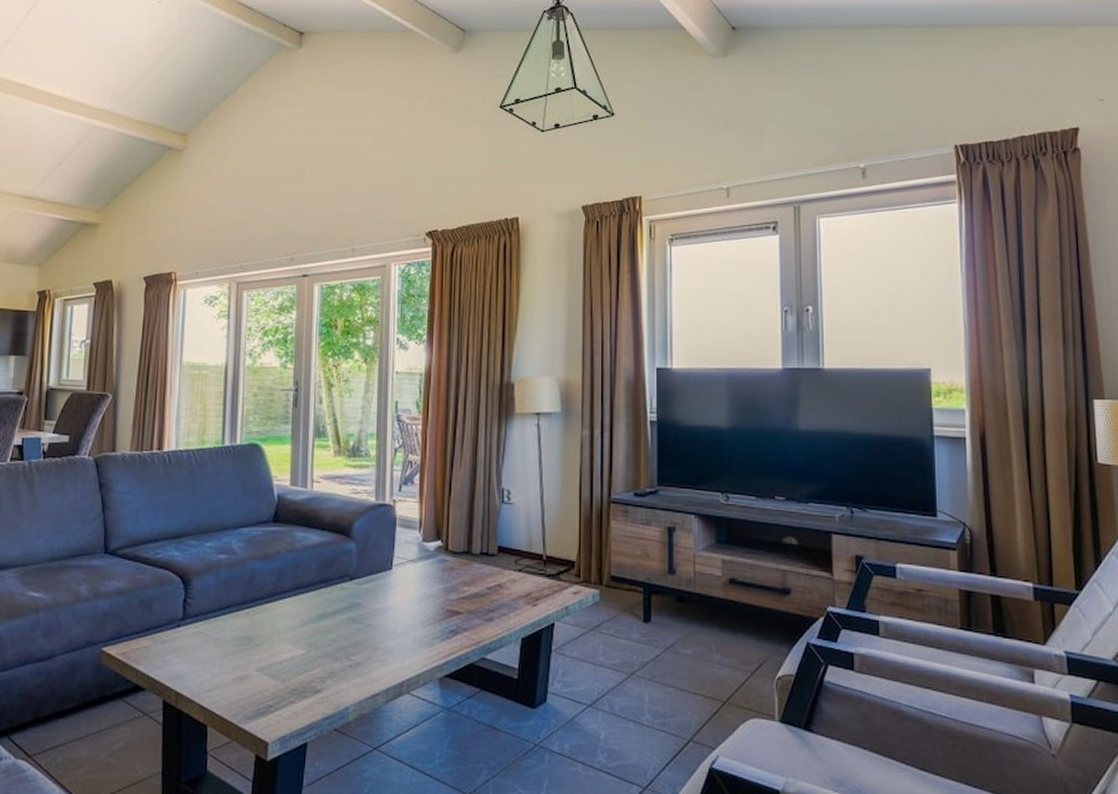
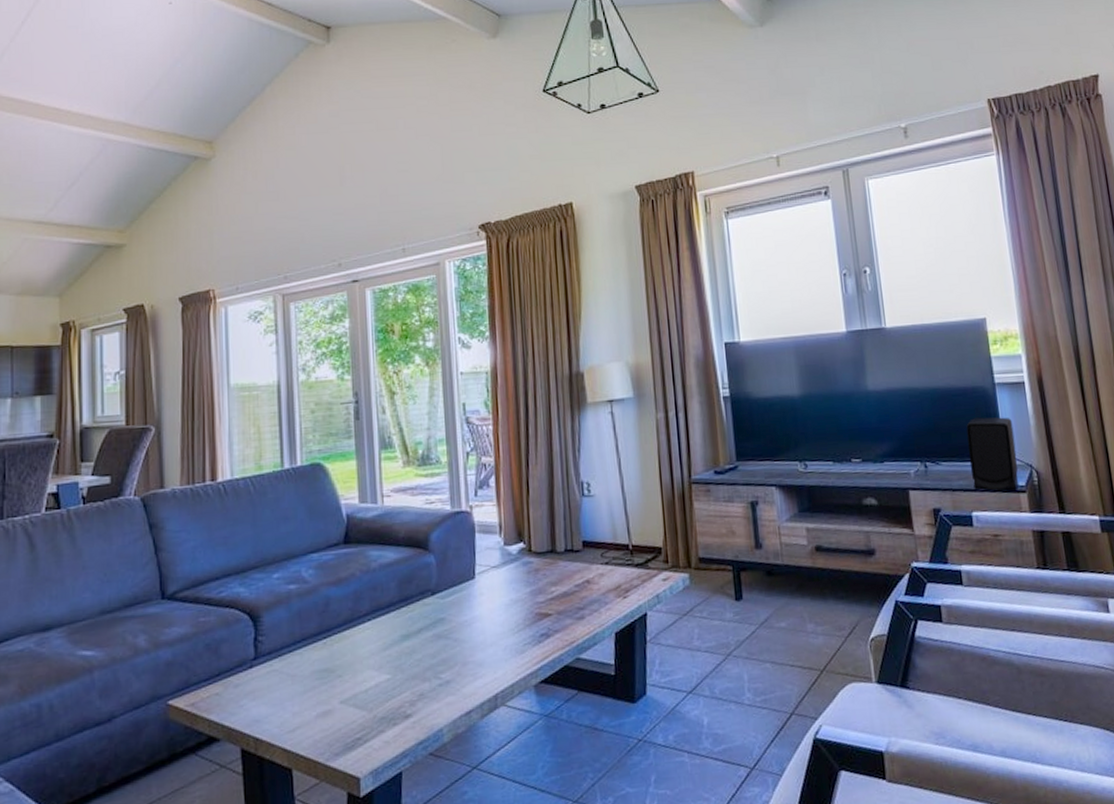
speaker: none [898,468,950,548] -> present [966,417,1019,492]

